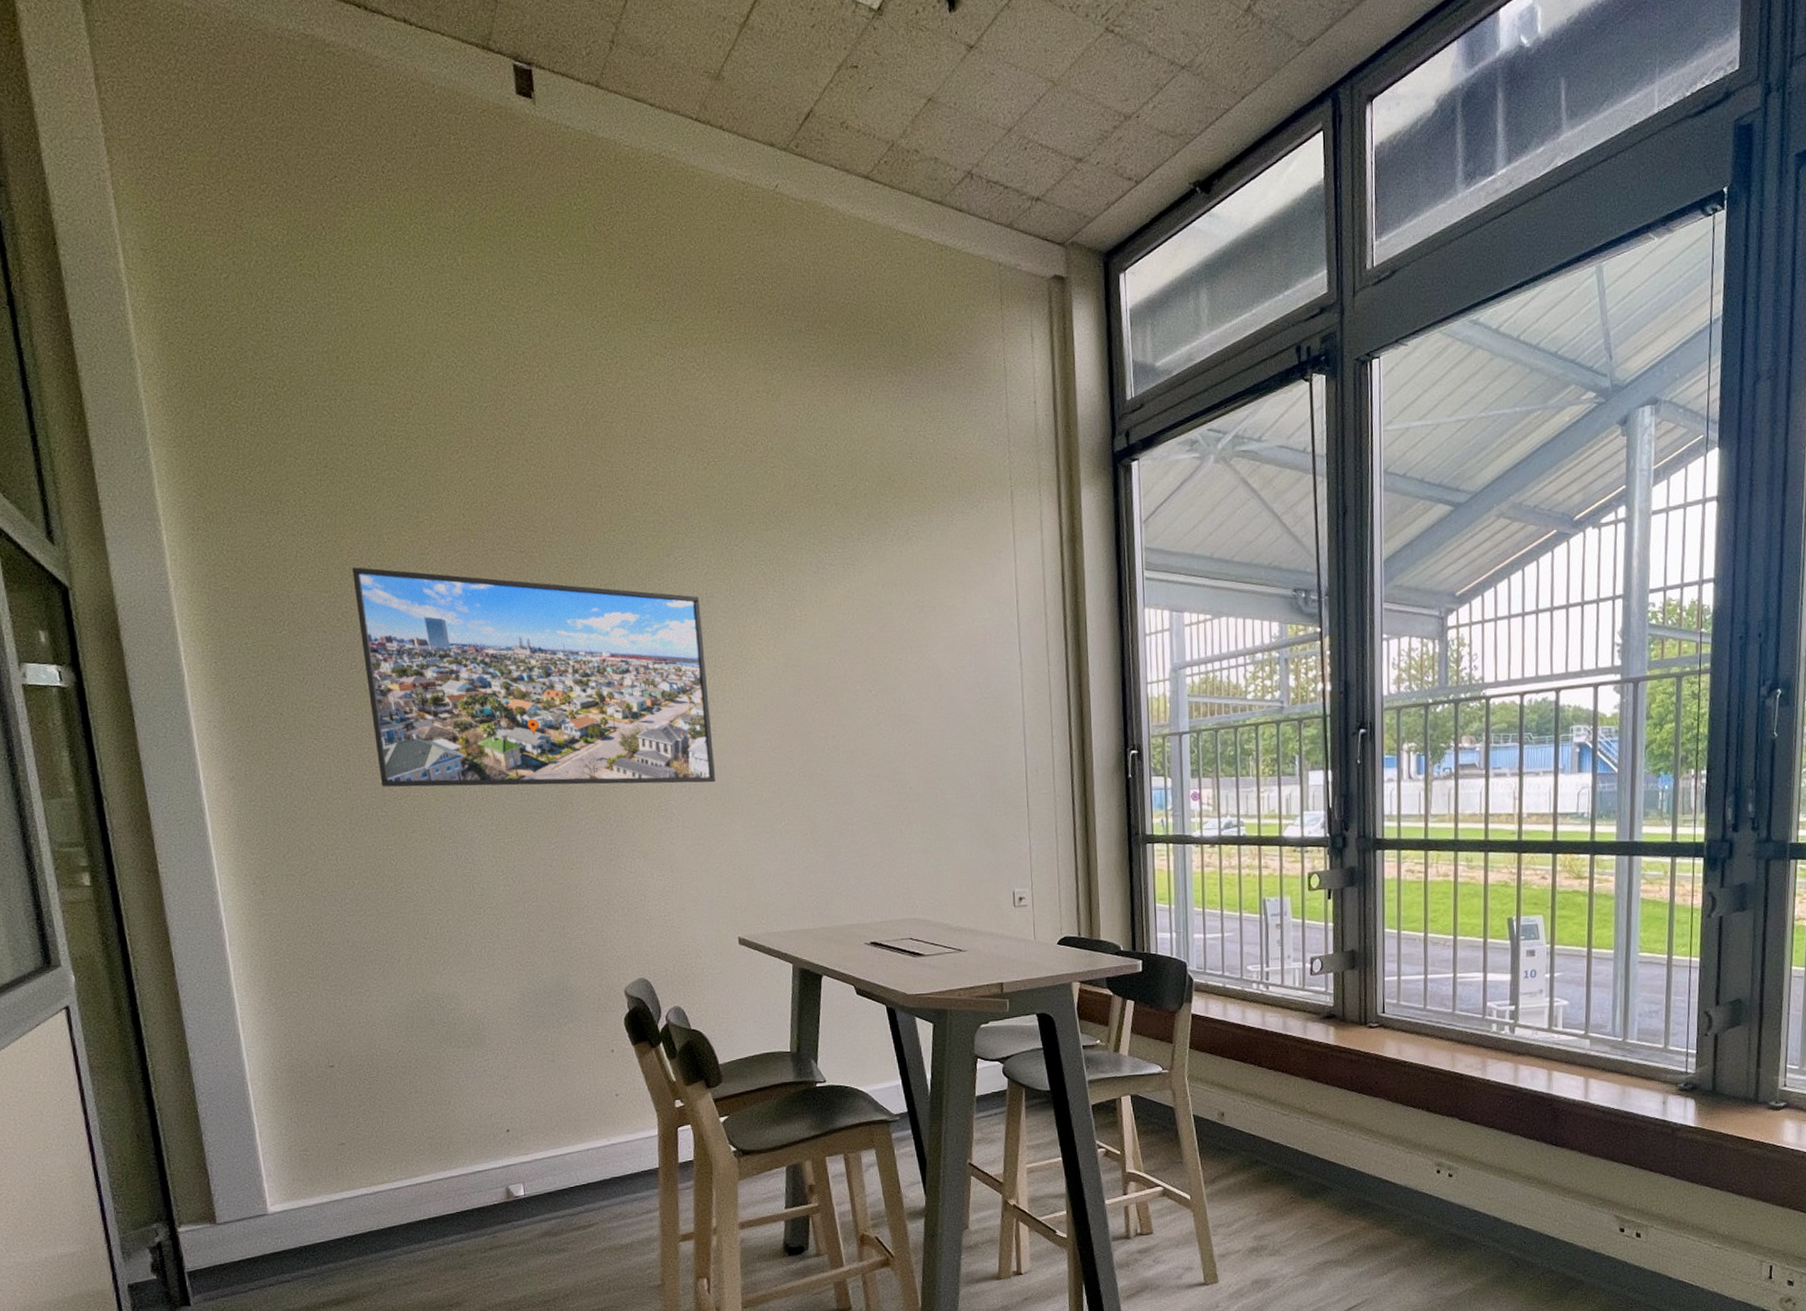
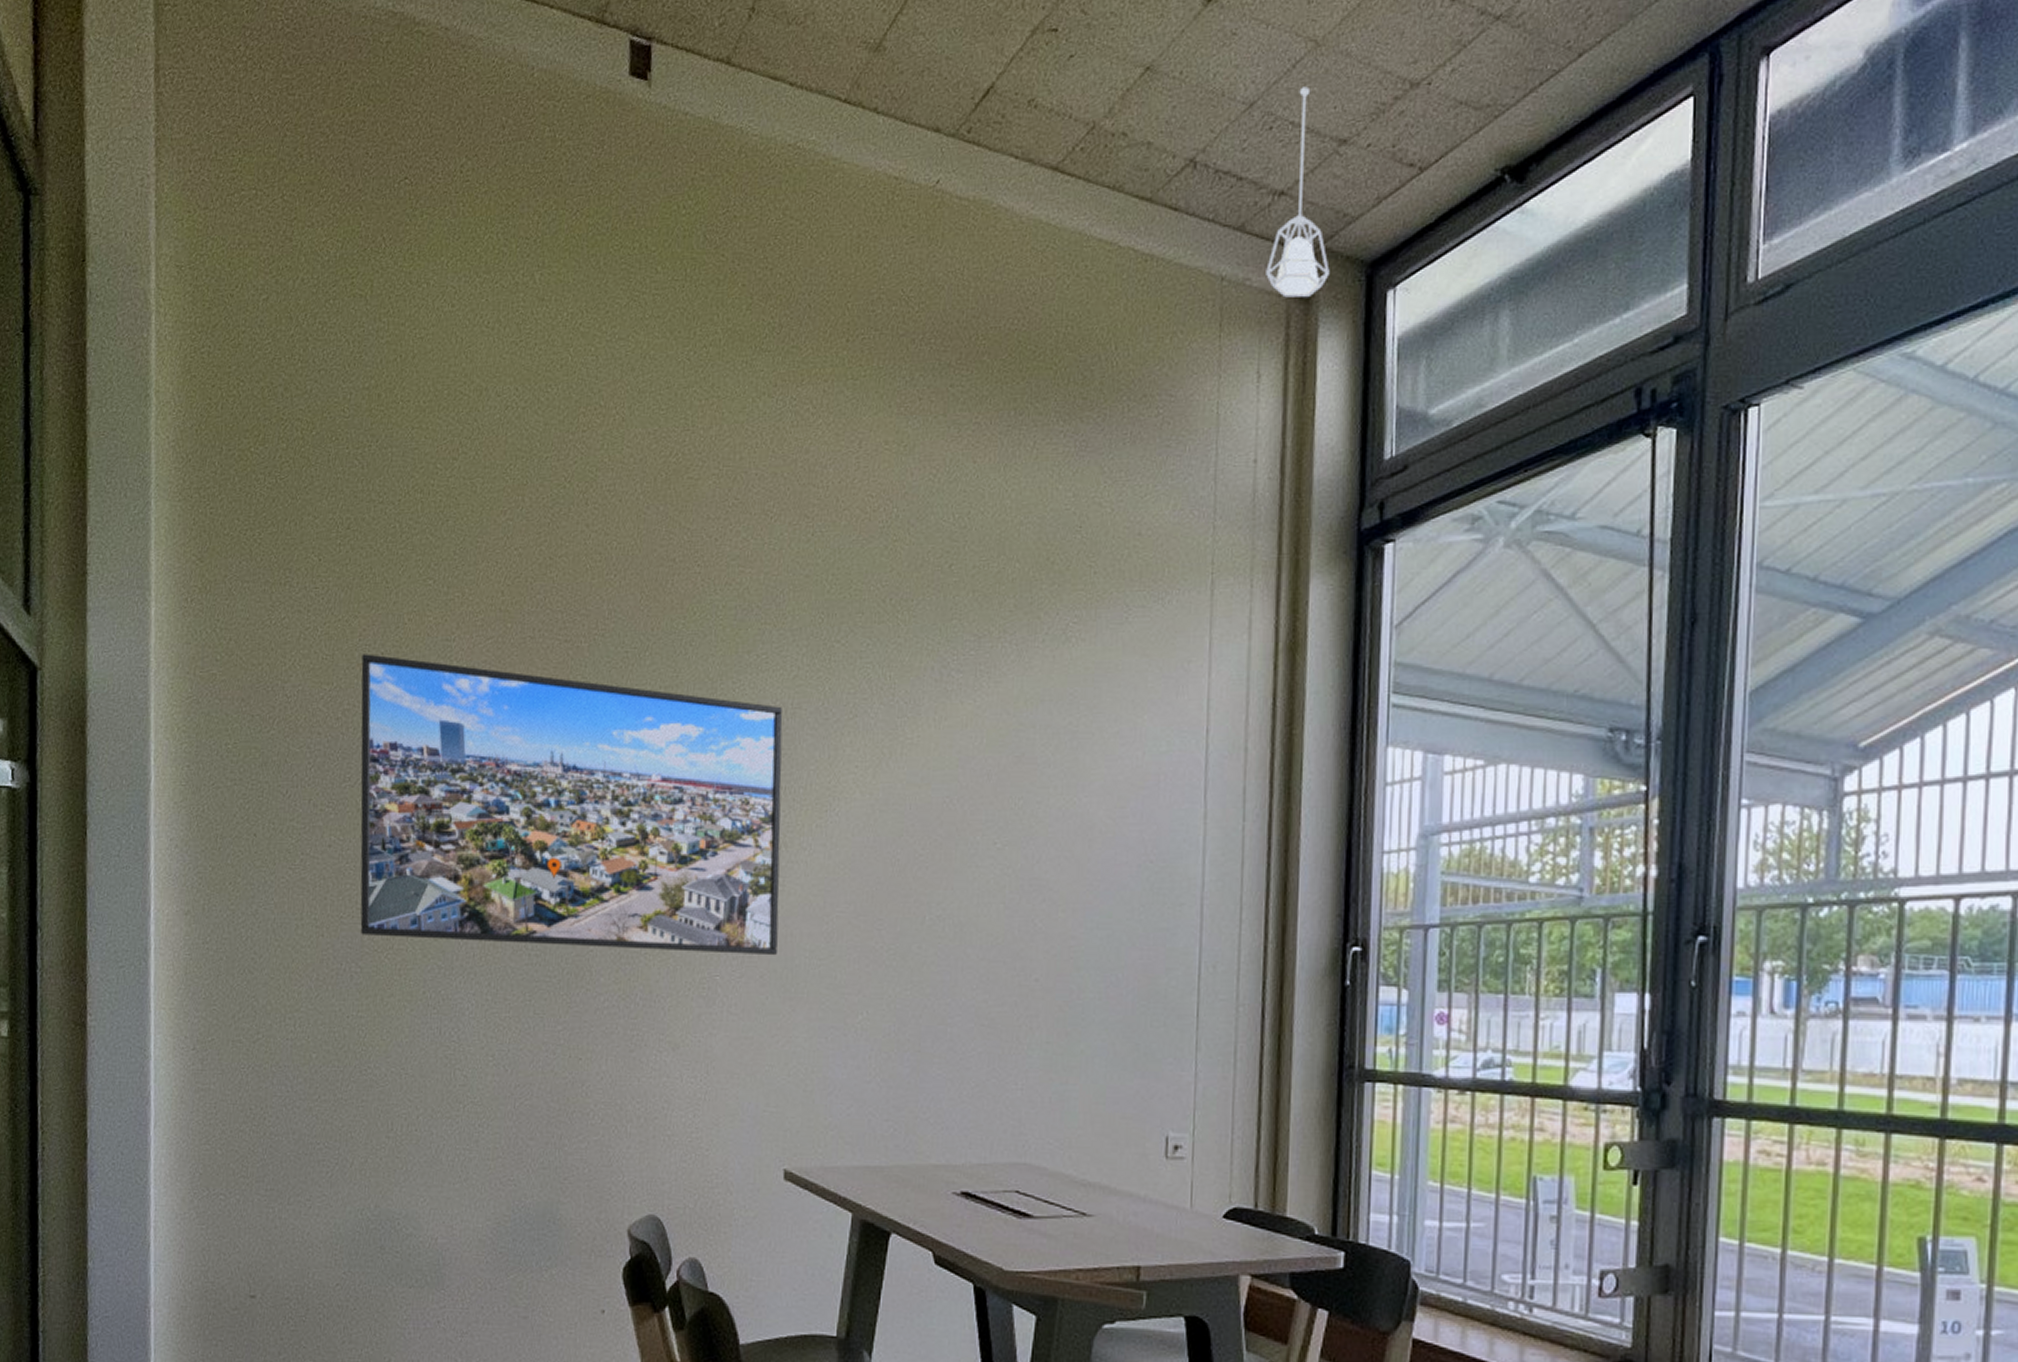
pendant lamp: none [1031,117,1077,279] -> present [1266,86,1330,298]

